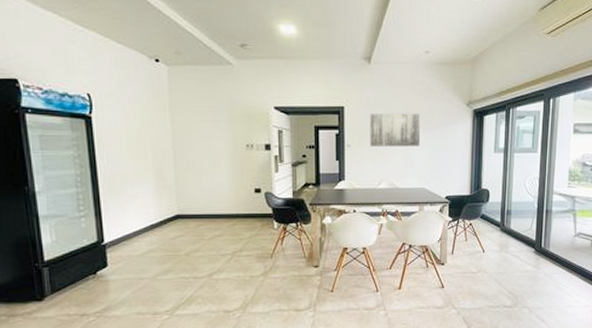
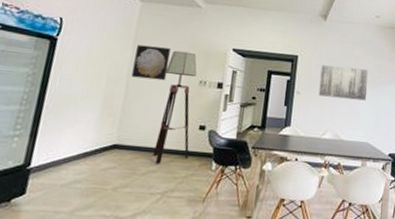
wall art: none [175,114,212,148] -> present [131,44,171,81]
floor lamp: none [209,115,250,229] -> present [153,50,197,164]

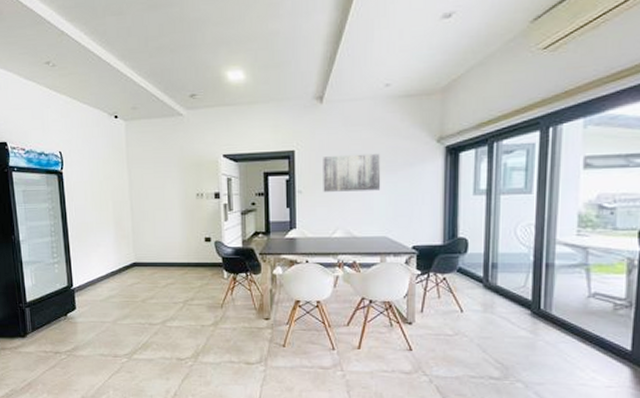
wall art: present [131,44,171,81] -> none [132,165,165,199]
floor lamp: present [153,50,197,164] -> none [162,166,201,277]

